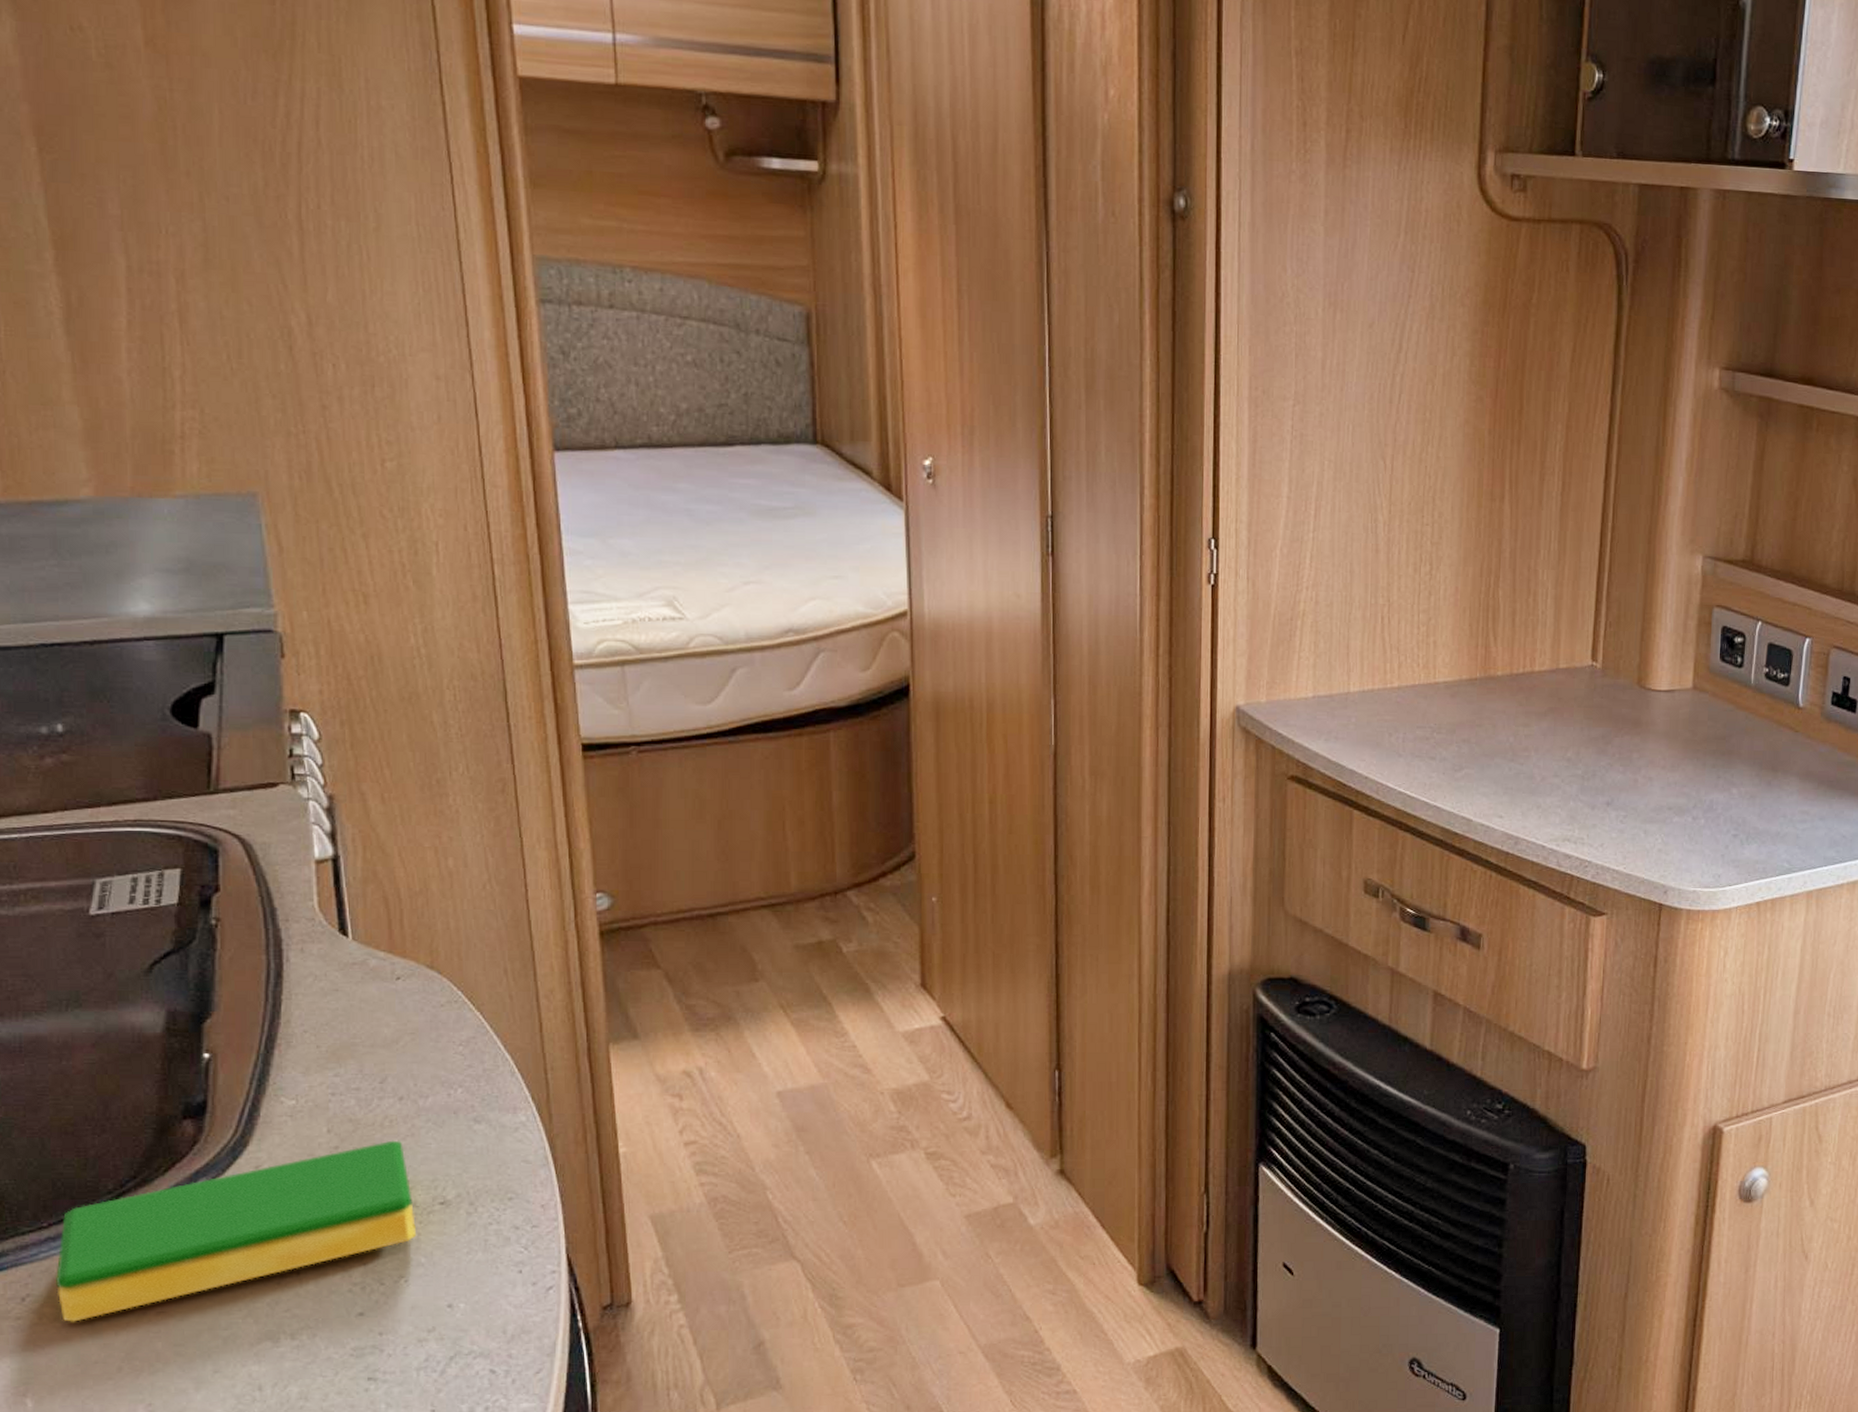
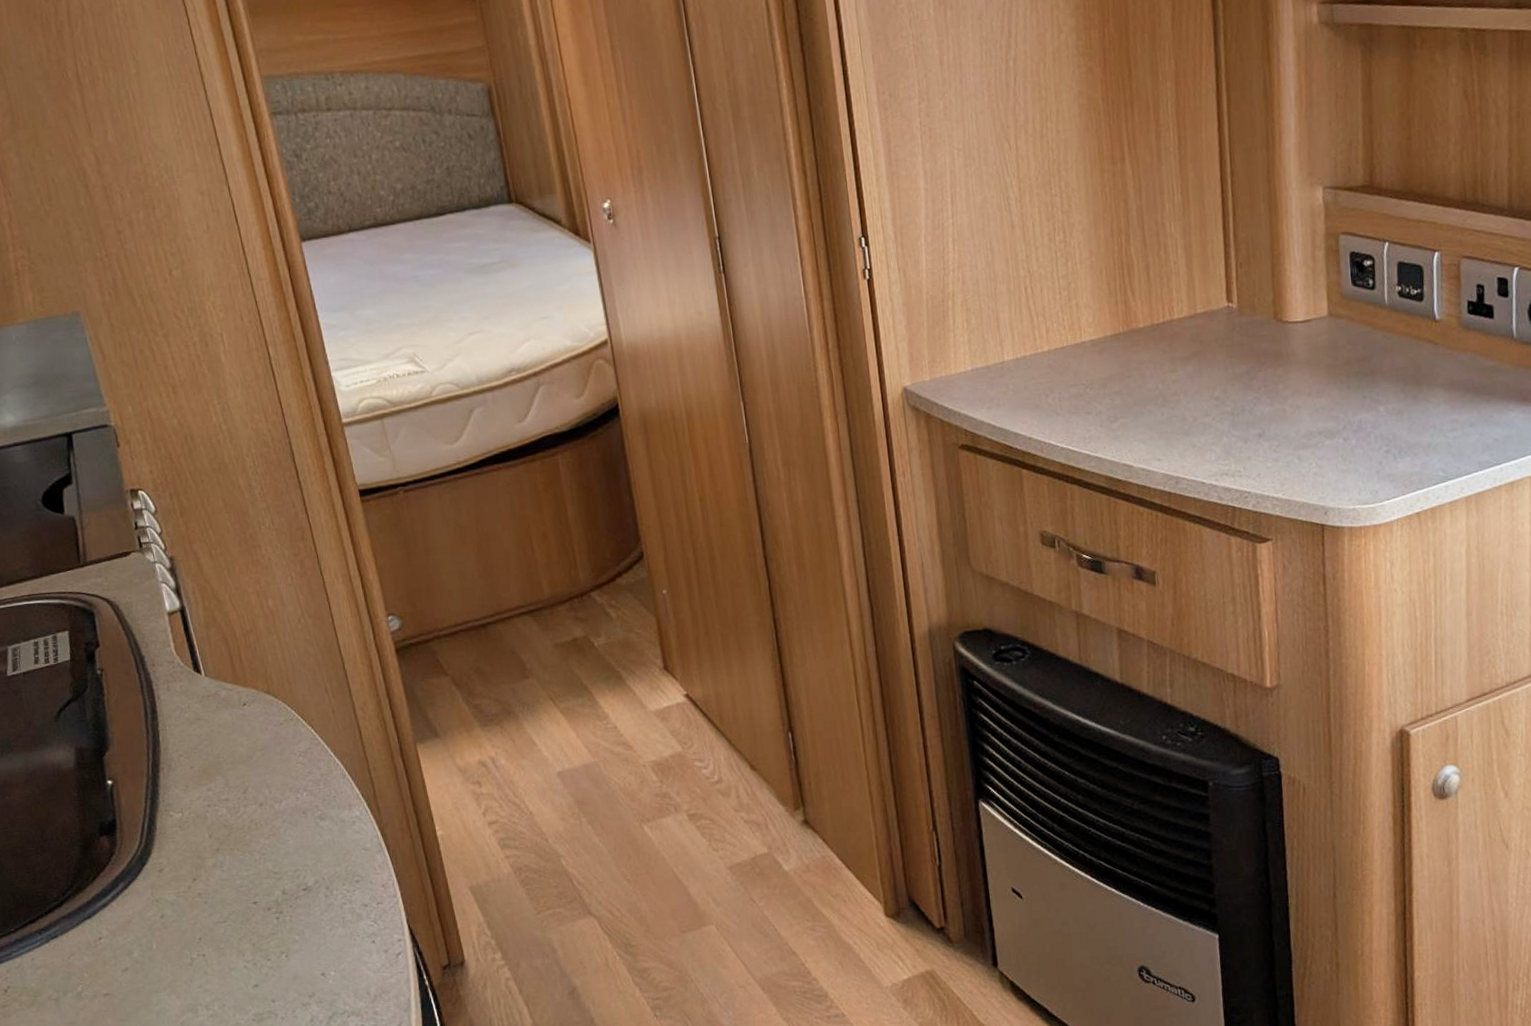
dish sponge: present [56,1140,416,1322] -> none [24,839,289,1007]

